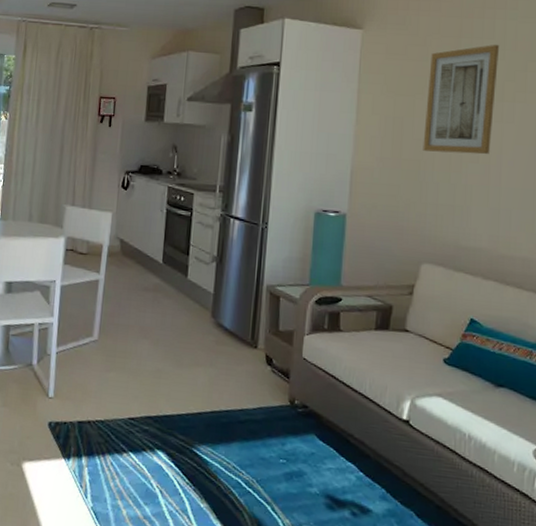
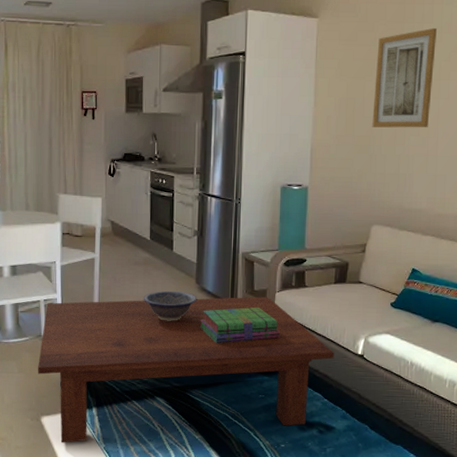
coffee table: none [24,327,373,503] -> present [38,296,334,443]
decorative bowl: none [149,323,212,360] -> present [143,290,197,321]
stack of books: none [213,349,308,392] -> present [200,307,280,343]

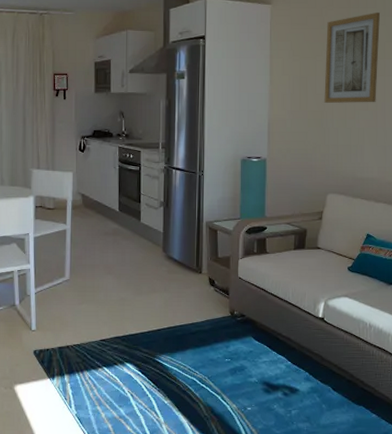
coffee table: present [38,296,334,443] -> none [12,263,296,411]
decorative bowl: present [143,290,197,321] -> none [112,259,164,289]
stack of books: present [200,307,280,343] -> none [167,274,244,309]

